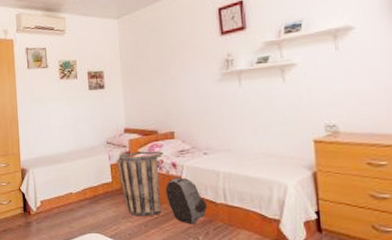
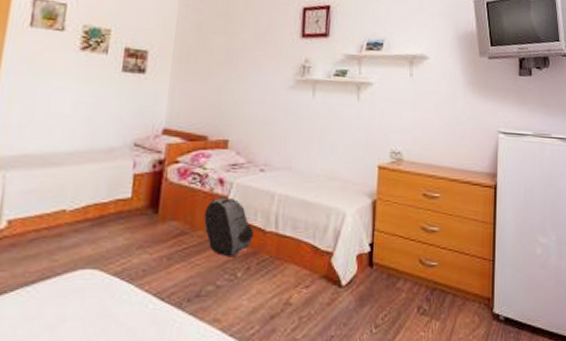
basket: present [116,151,164,217] -> none [143,160,211,247]

